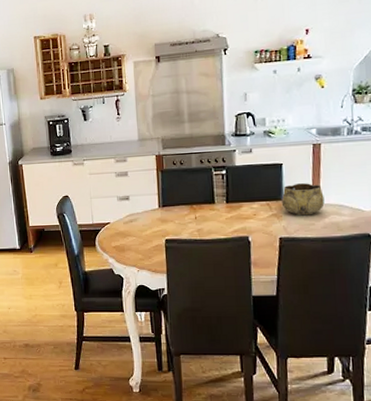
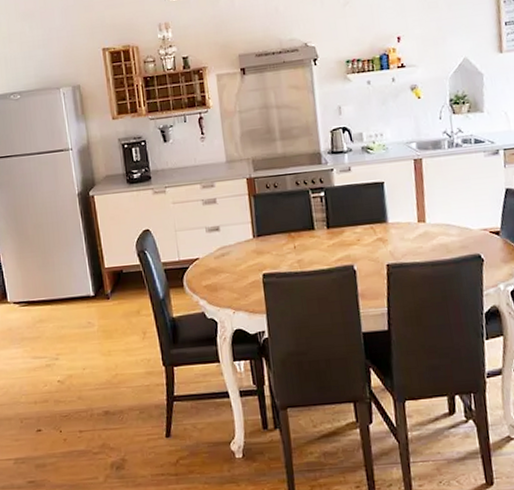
decorative bowl: present [281,183,325,216] -> none [385,202,431,239]

